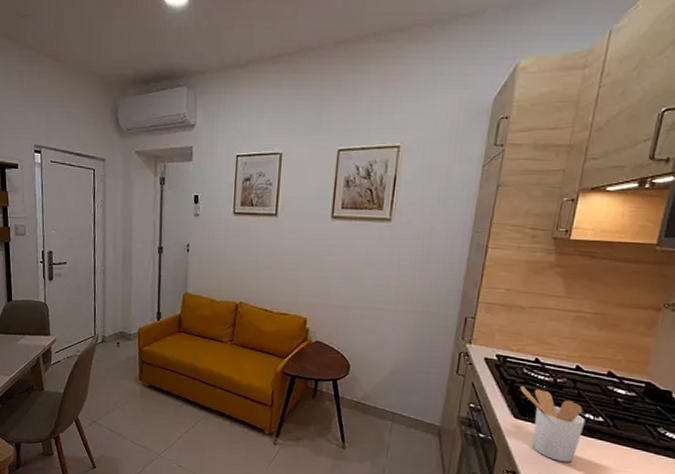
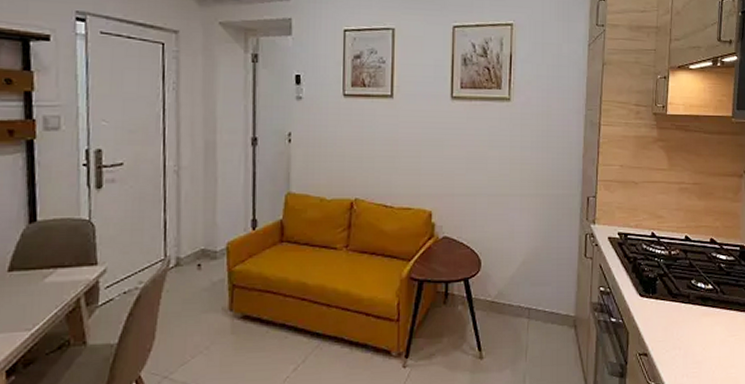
utensil holder: present [520,385,585,462] -> none [642,261,699,335]

